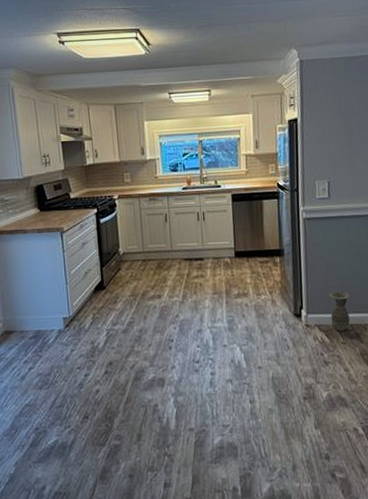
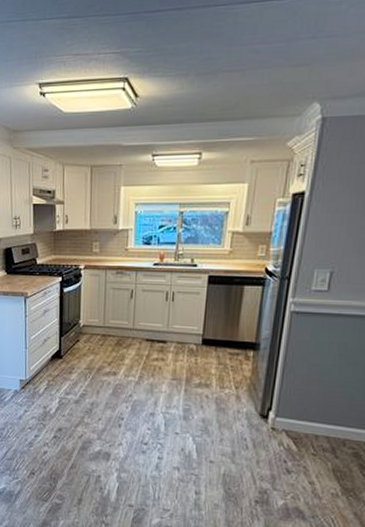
ceramic jug: present [329,291,351,332] -> none [303,398,334,442]

